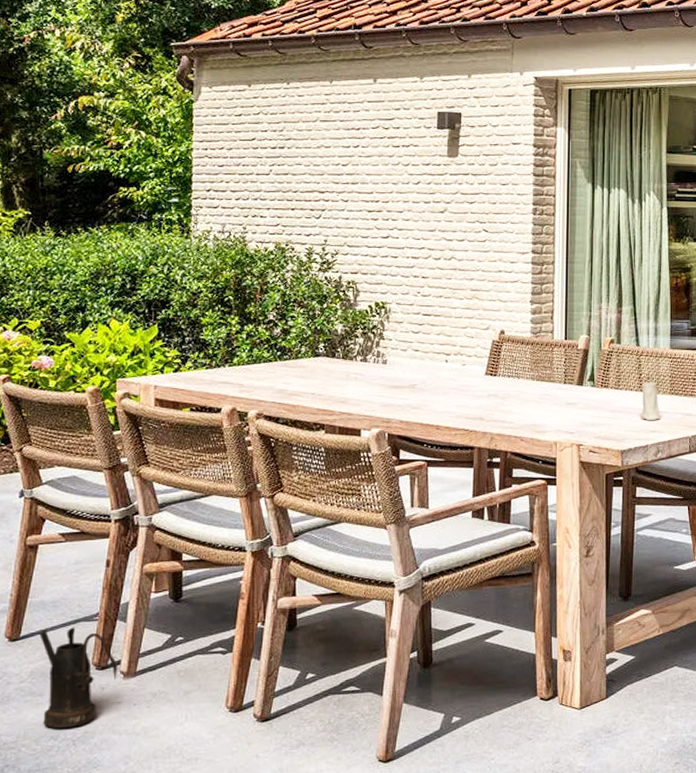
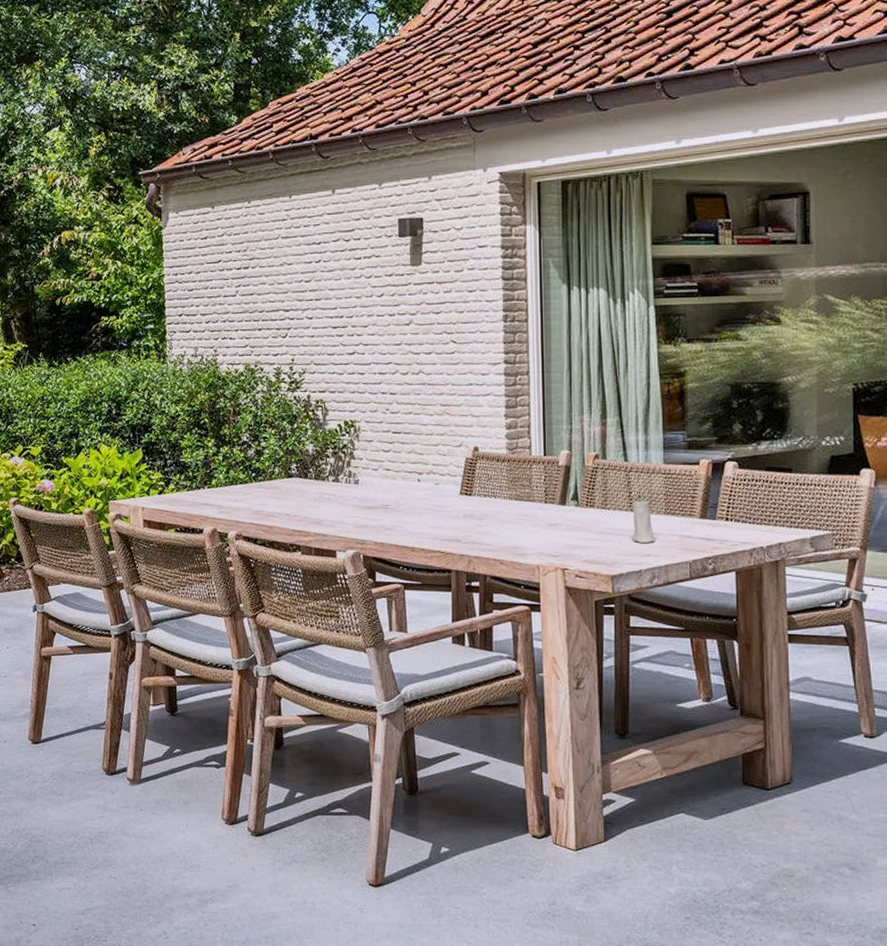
watering can: present [39,627,118,729] -> none [57,734,125,827]

